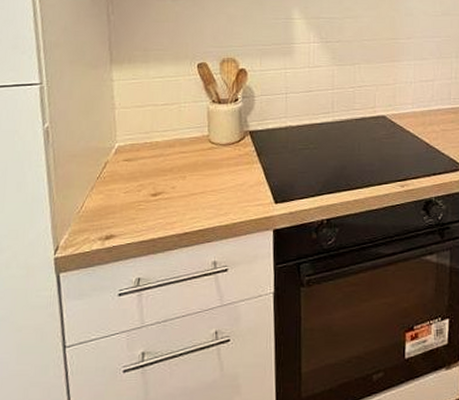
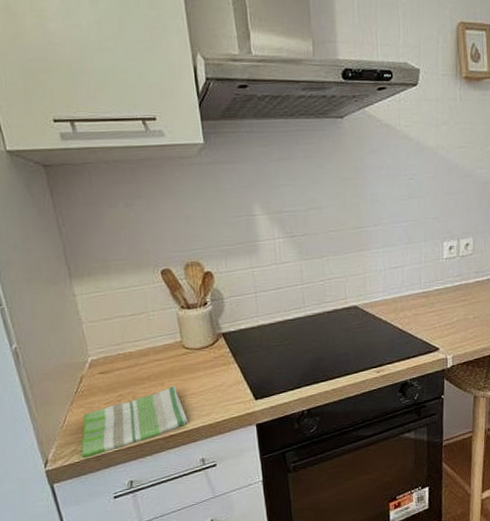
dish towel: none [92,181,205,249] -> present [80,386,189,459]

